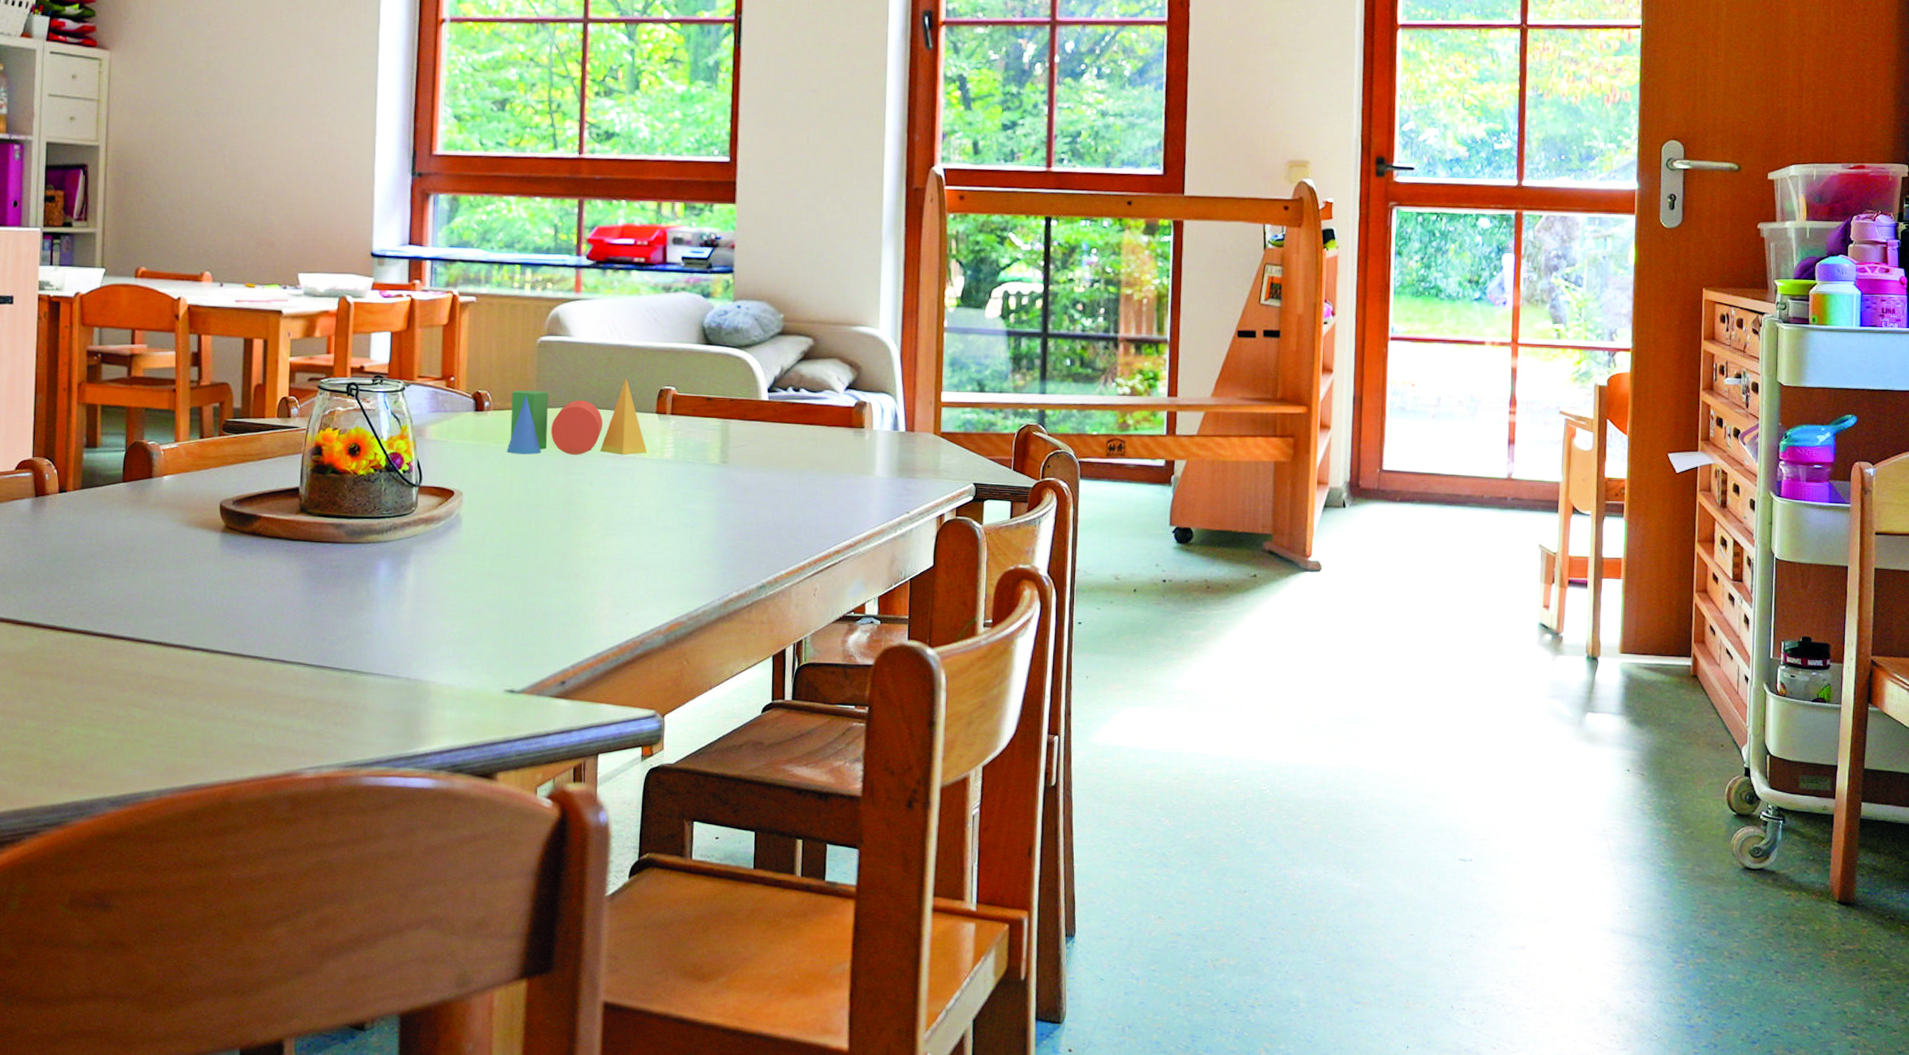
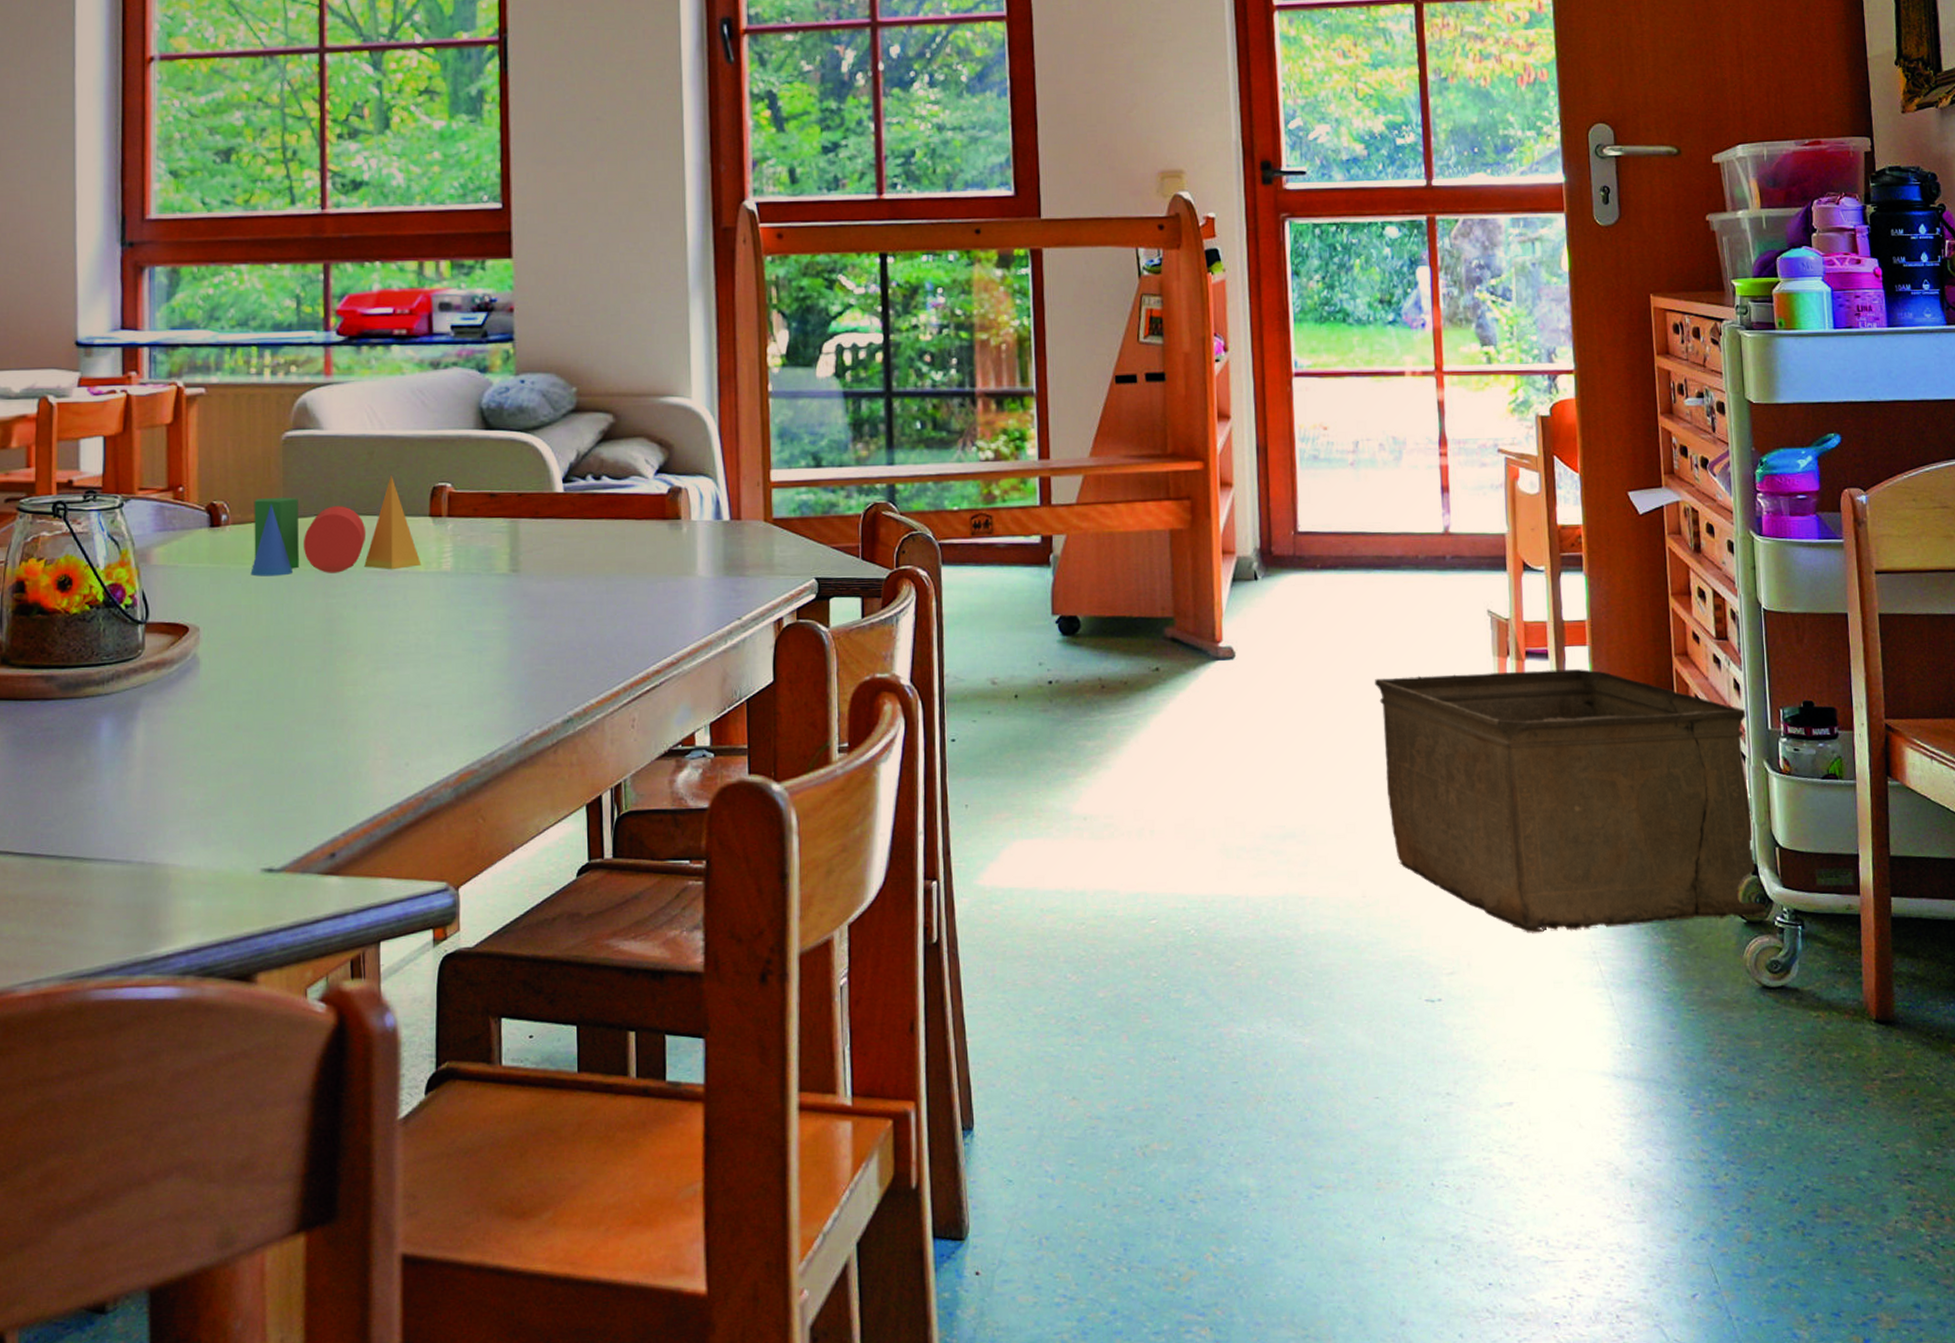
storage bin: none [1438,594,1755,812] -> present [1375,669,1766,932]

